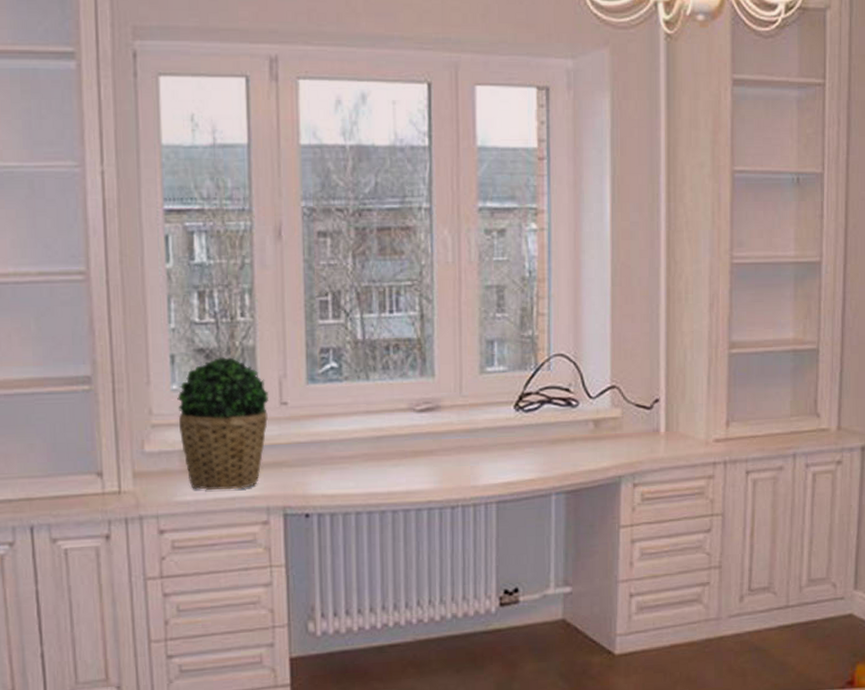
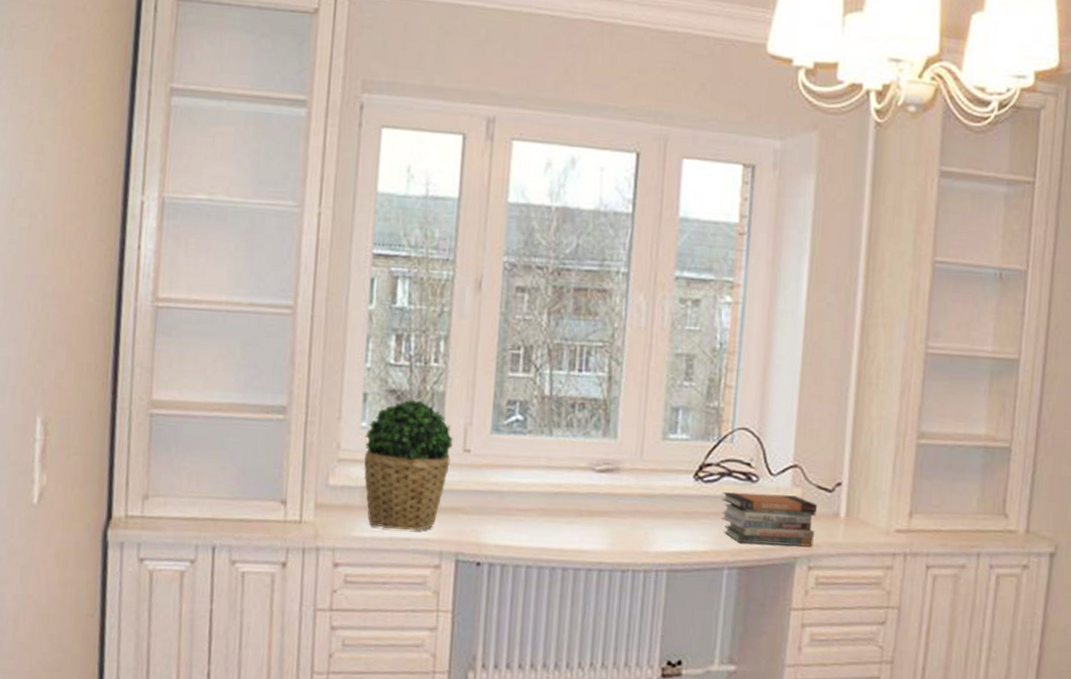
book stack: none [544,415,638,467] -> present [721,491,818,547]

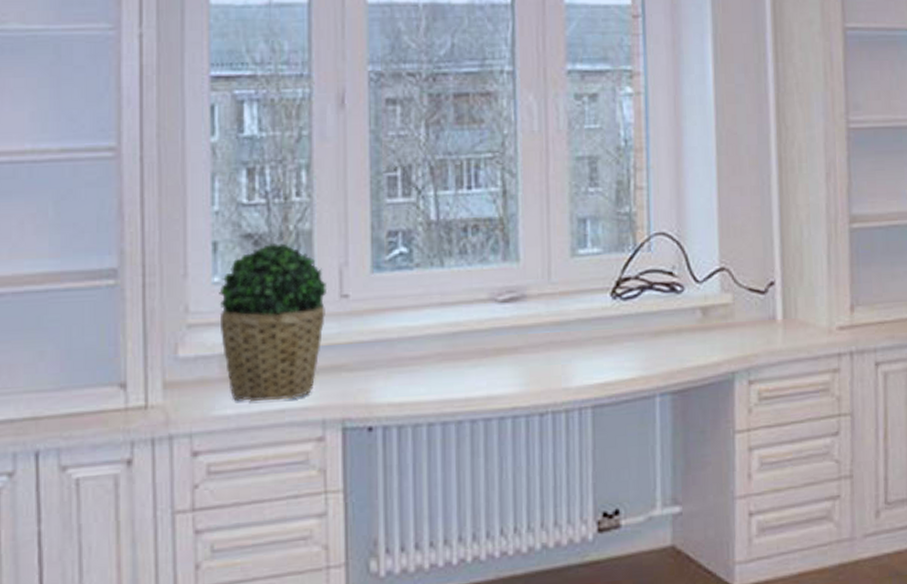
book stack: present [721,491,818,547] -> none [644,302,752,363]

